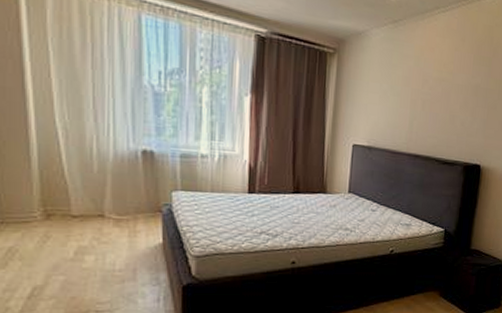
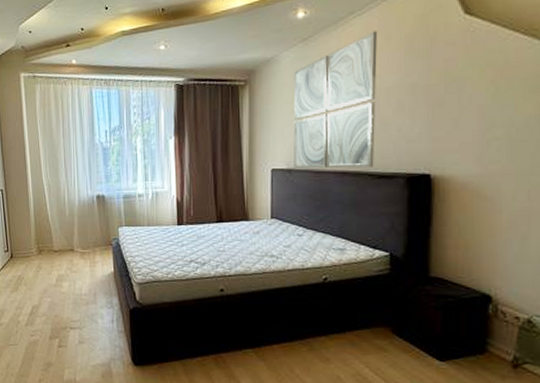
wall art: none [374,30,455,154] -> present [293,31,377,169]

